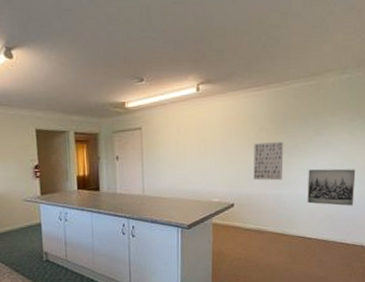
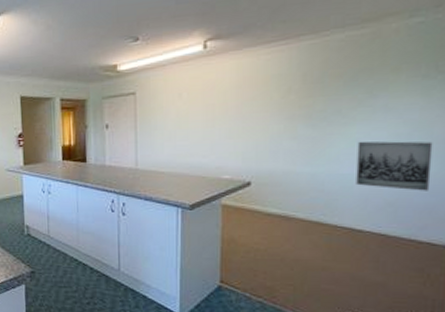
wall art: present [253,142,284,181] -> none [278,107,322,155]

